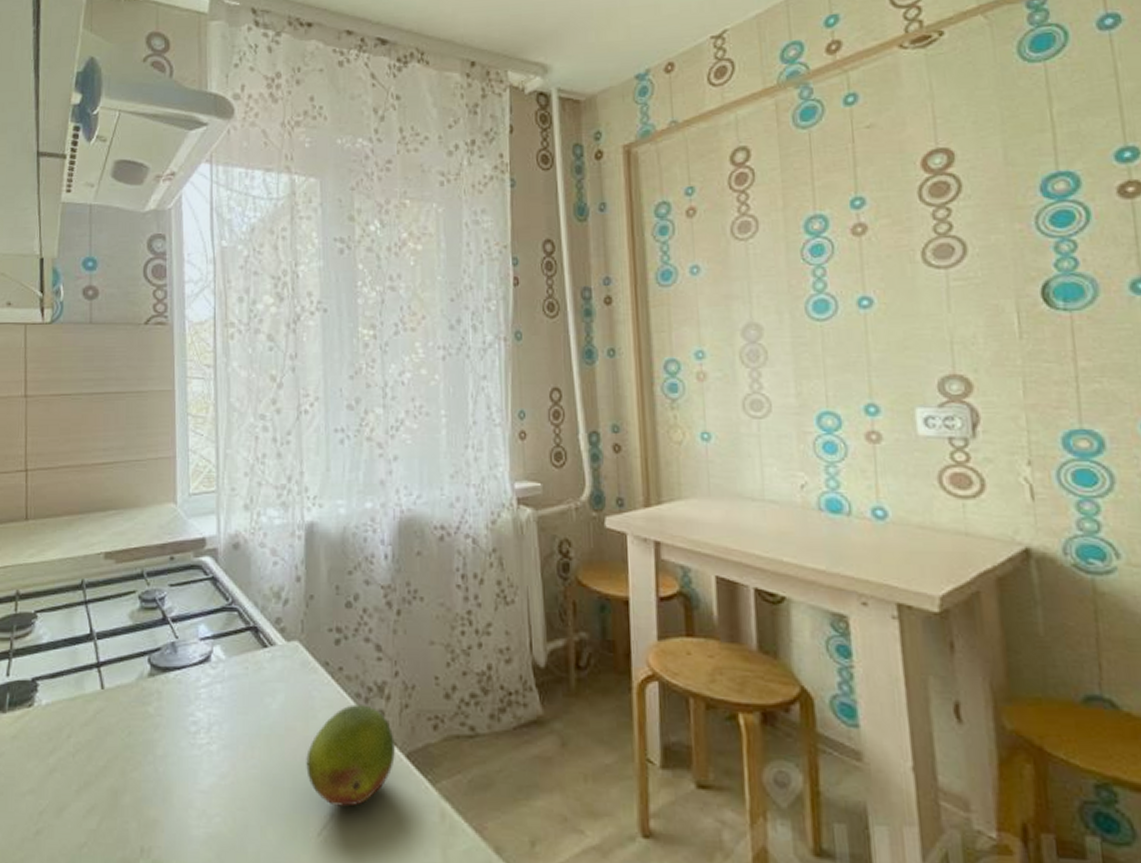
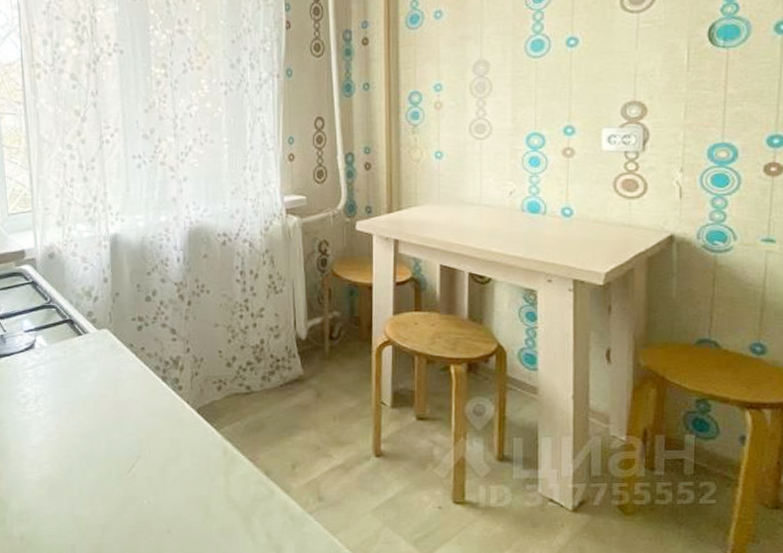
fruit: present [306,703,395,807] -> none [117,374,188,450]

